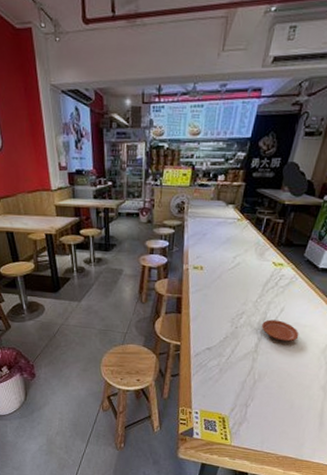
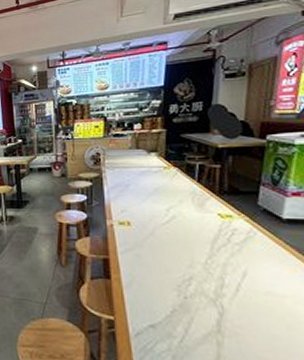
plate: present [262,319,299,342] -> none [220,287,278,319]

